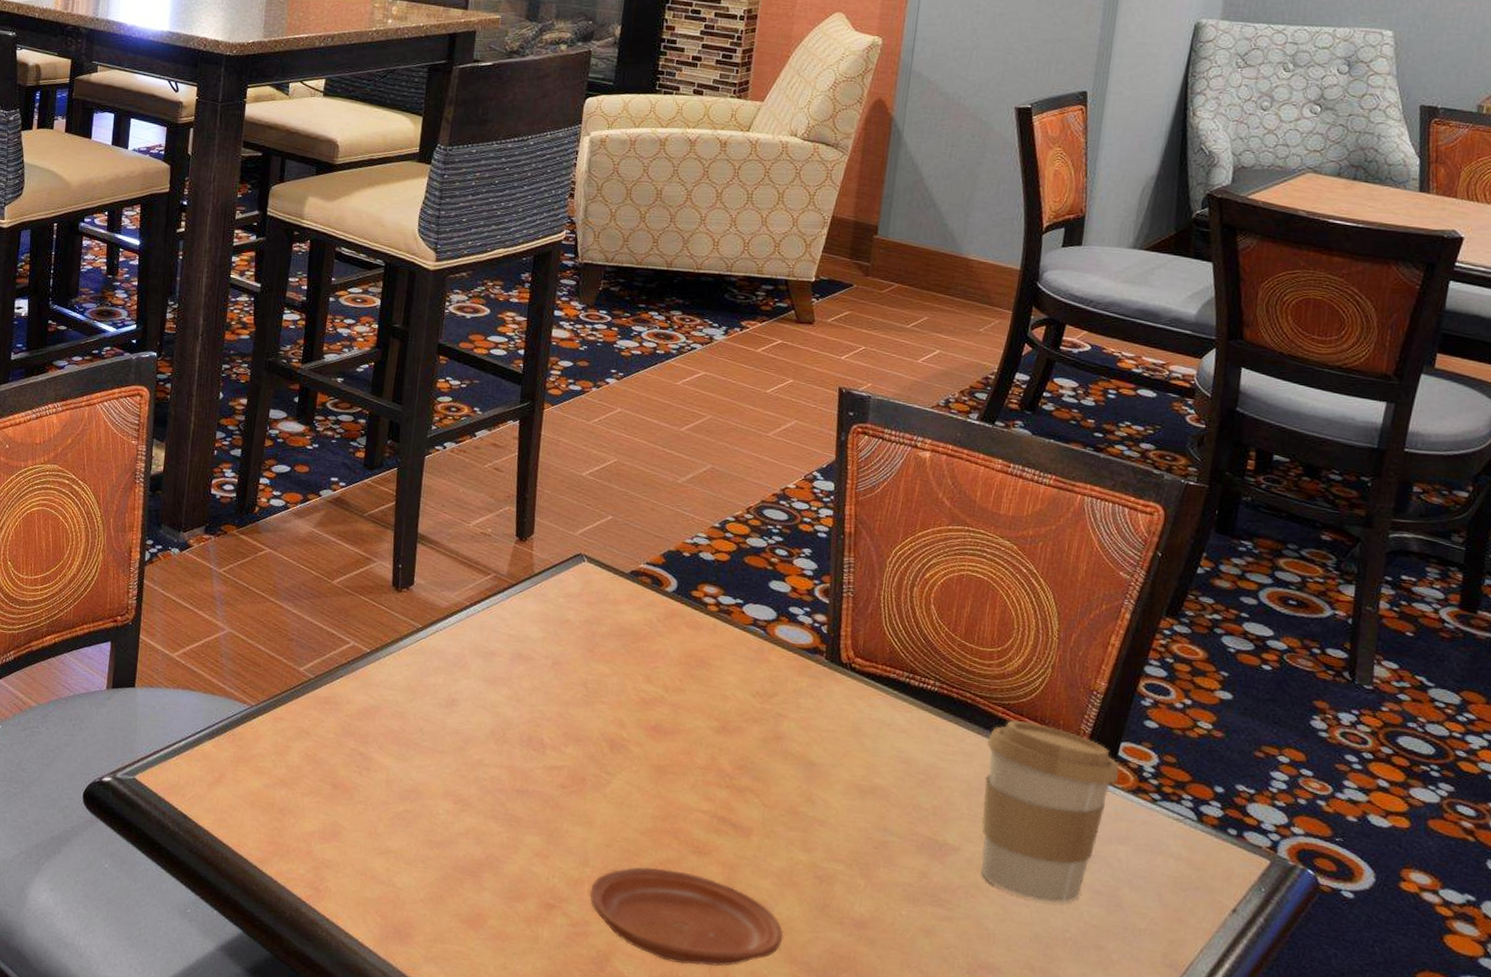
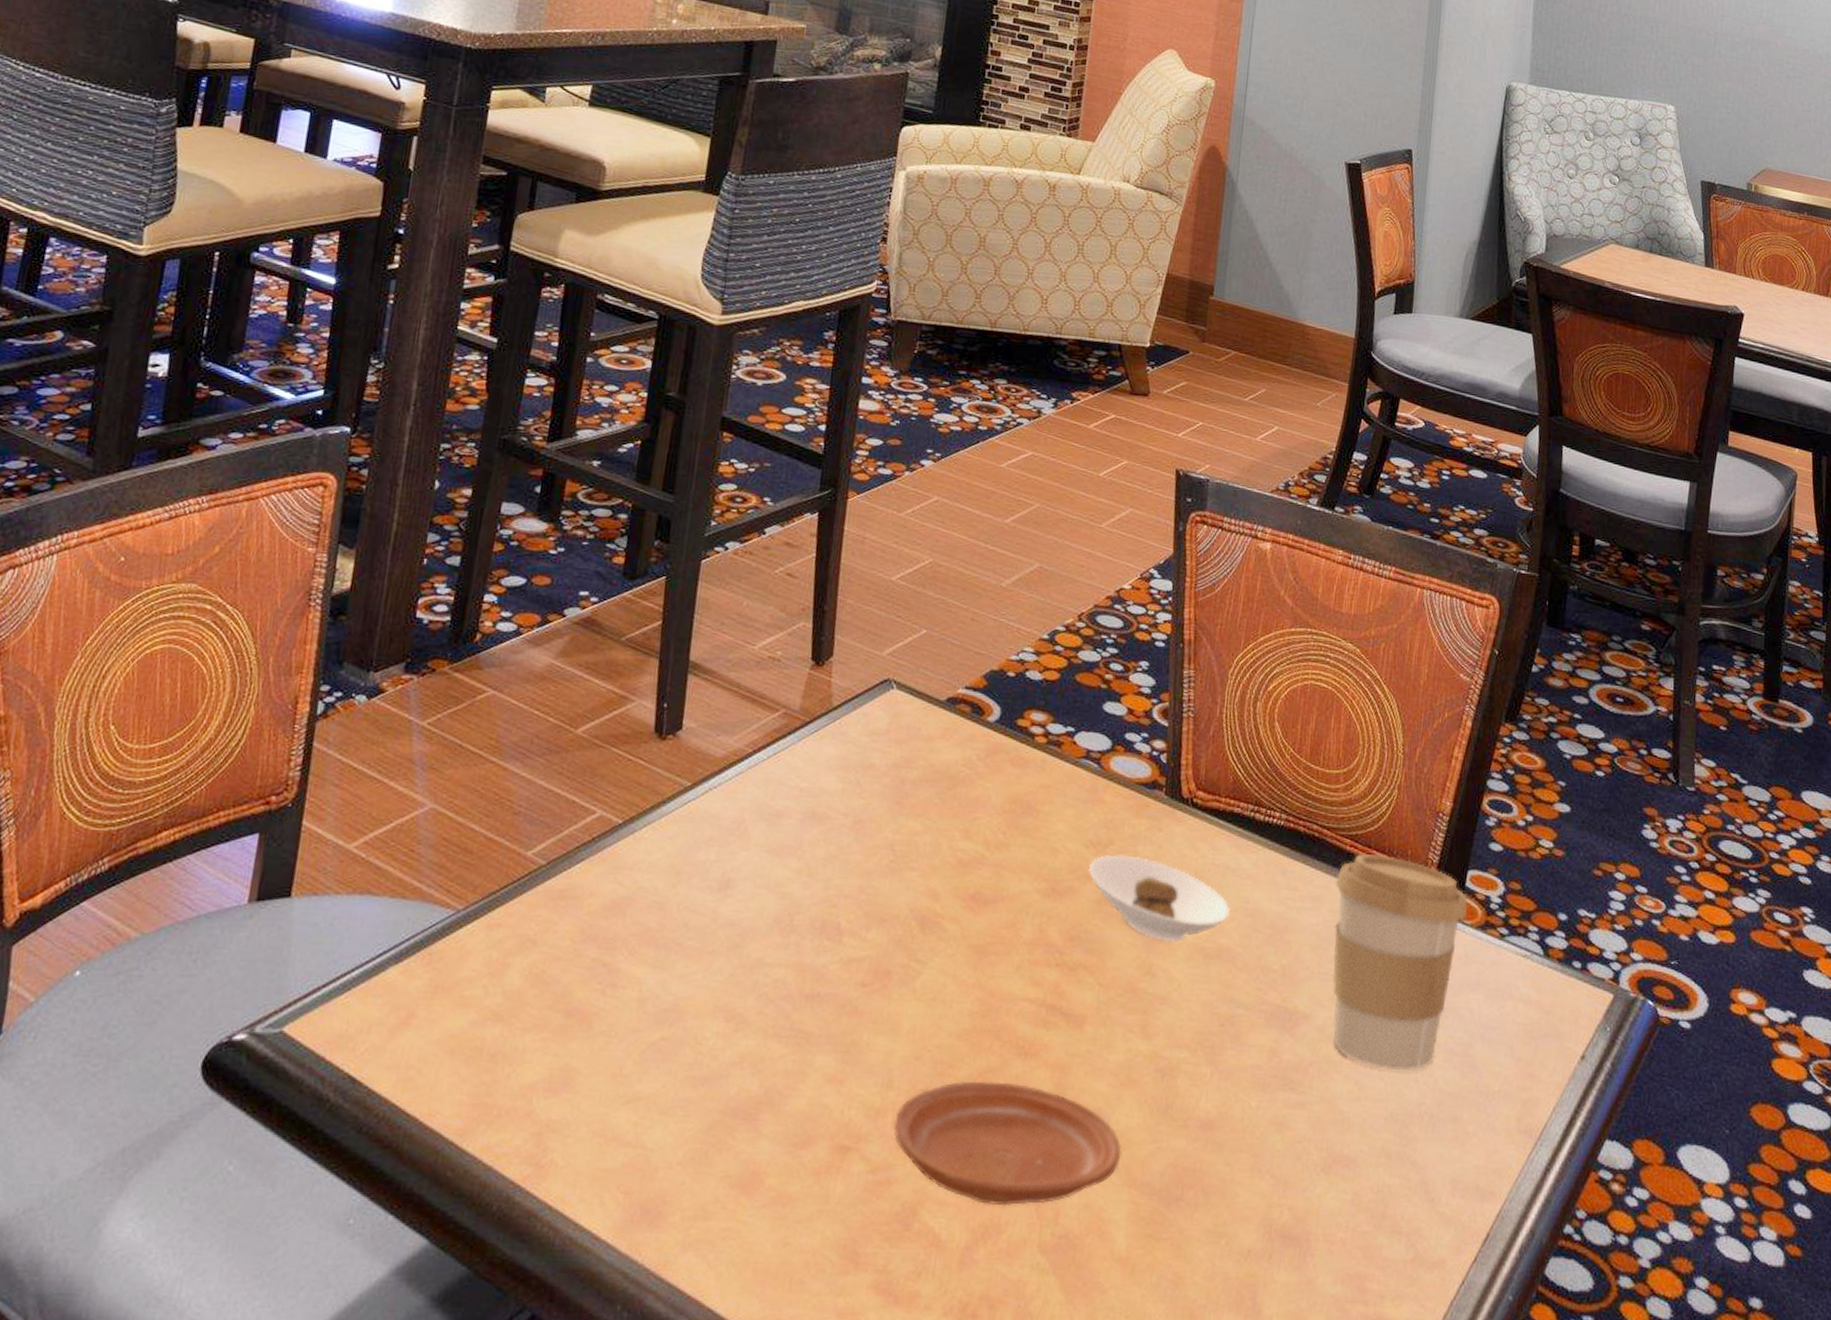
saucer: none [755,704,885,779] -> present [1089,854,1230,943]

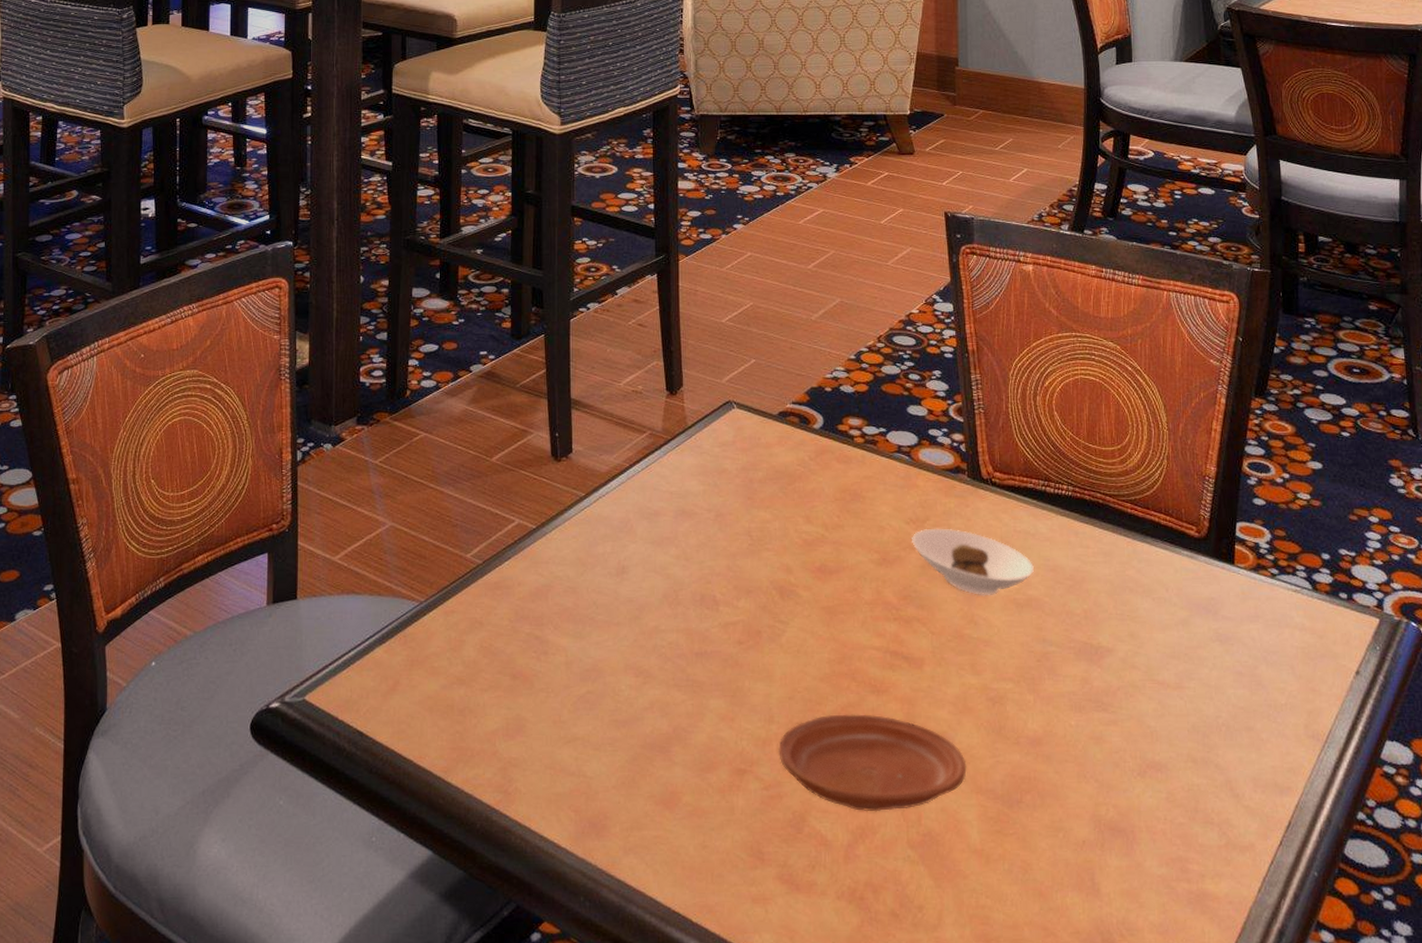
coffee cup: present [1332,853,1468,1071] -> none [1121,513,1240,691]

